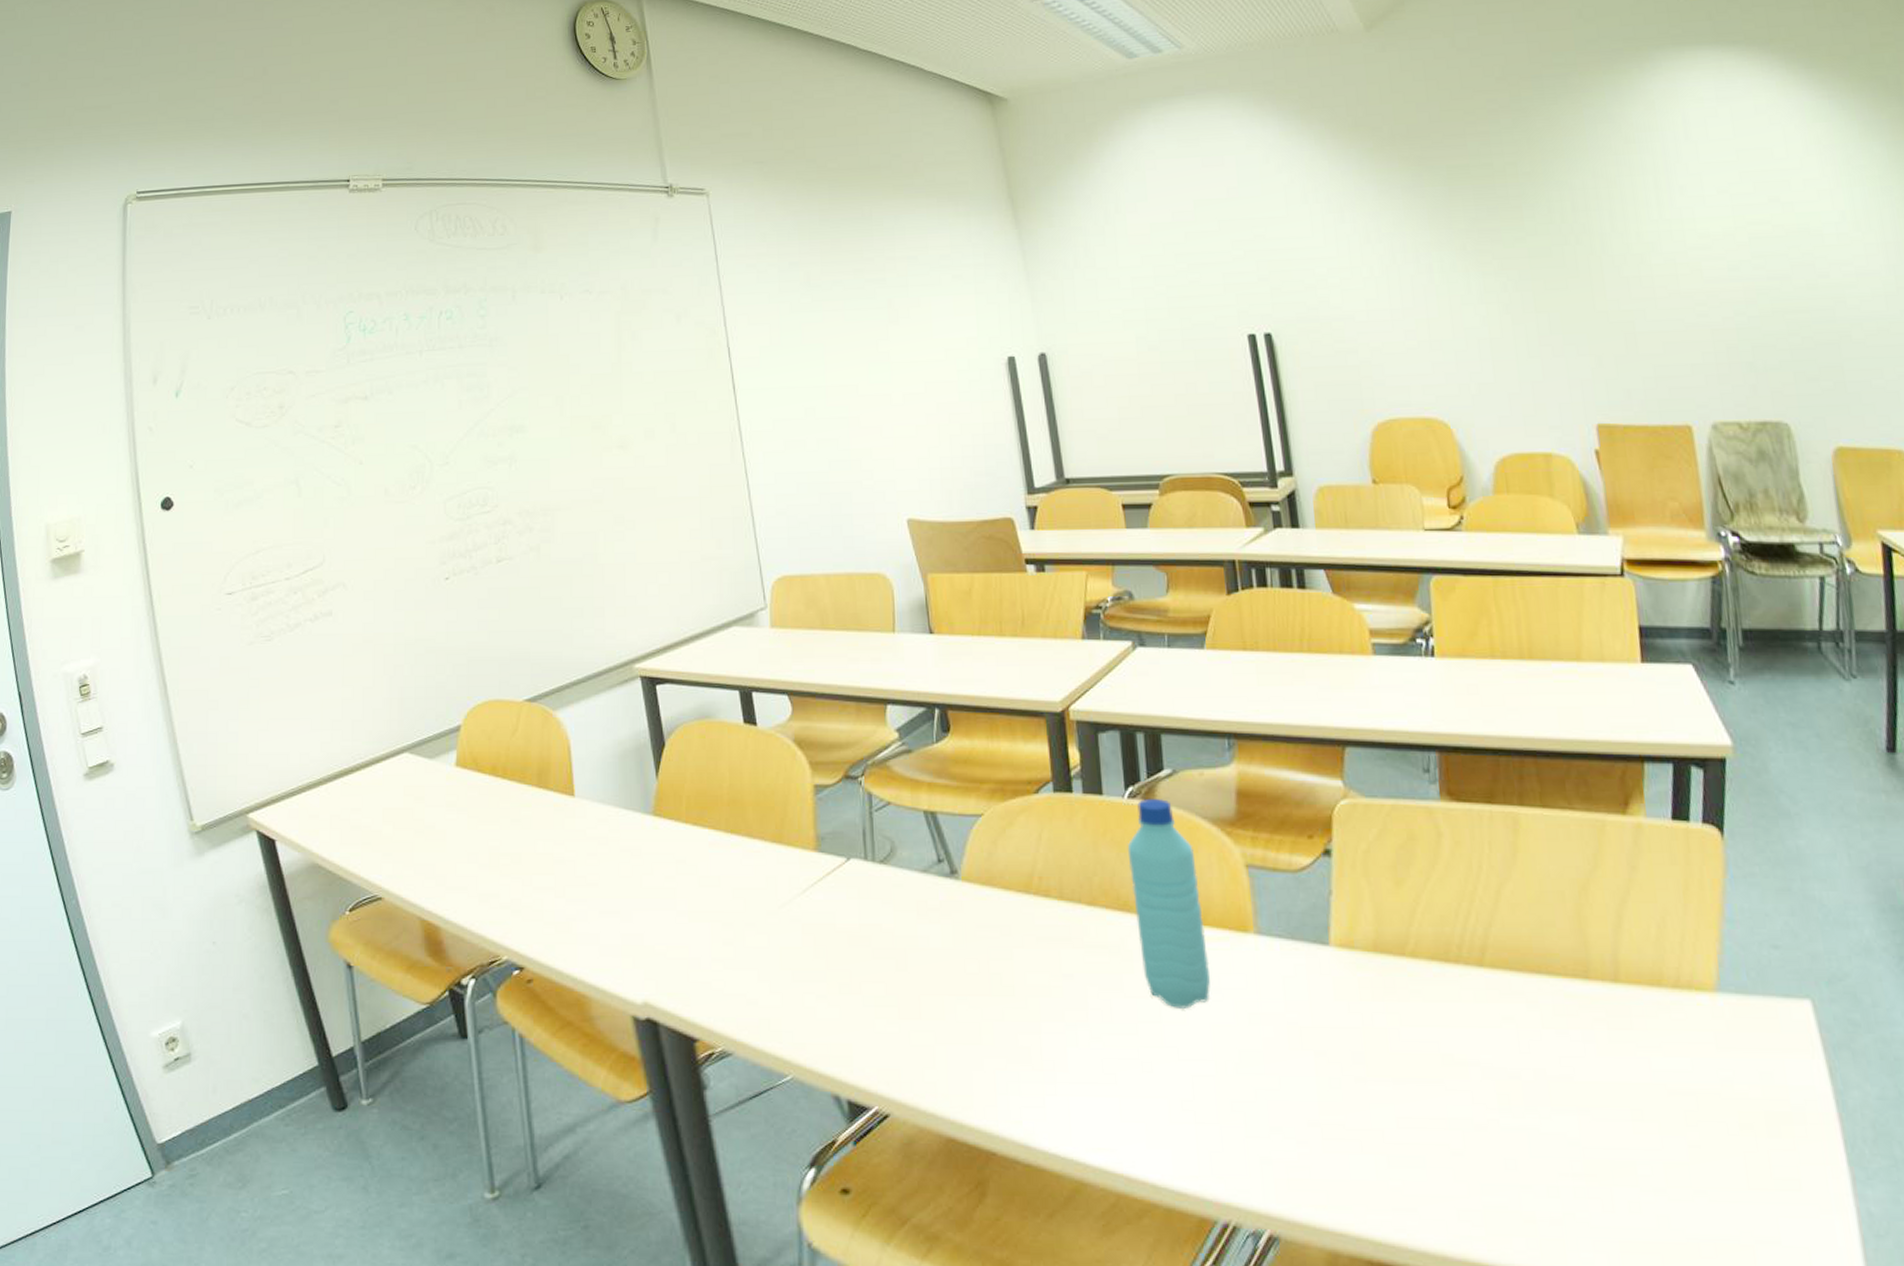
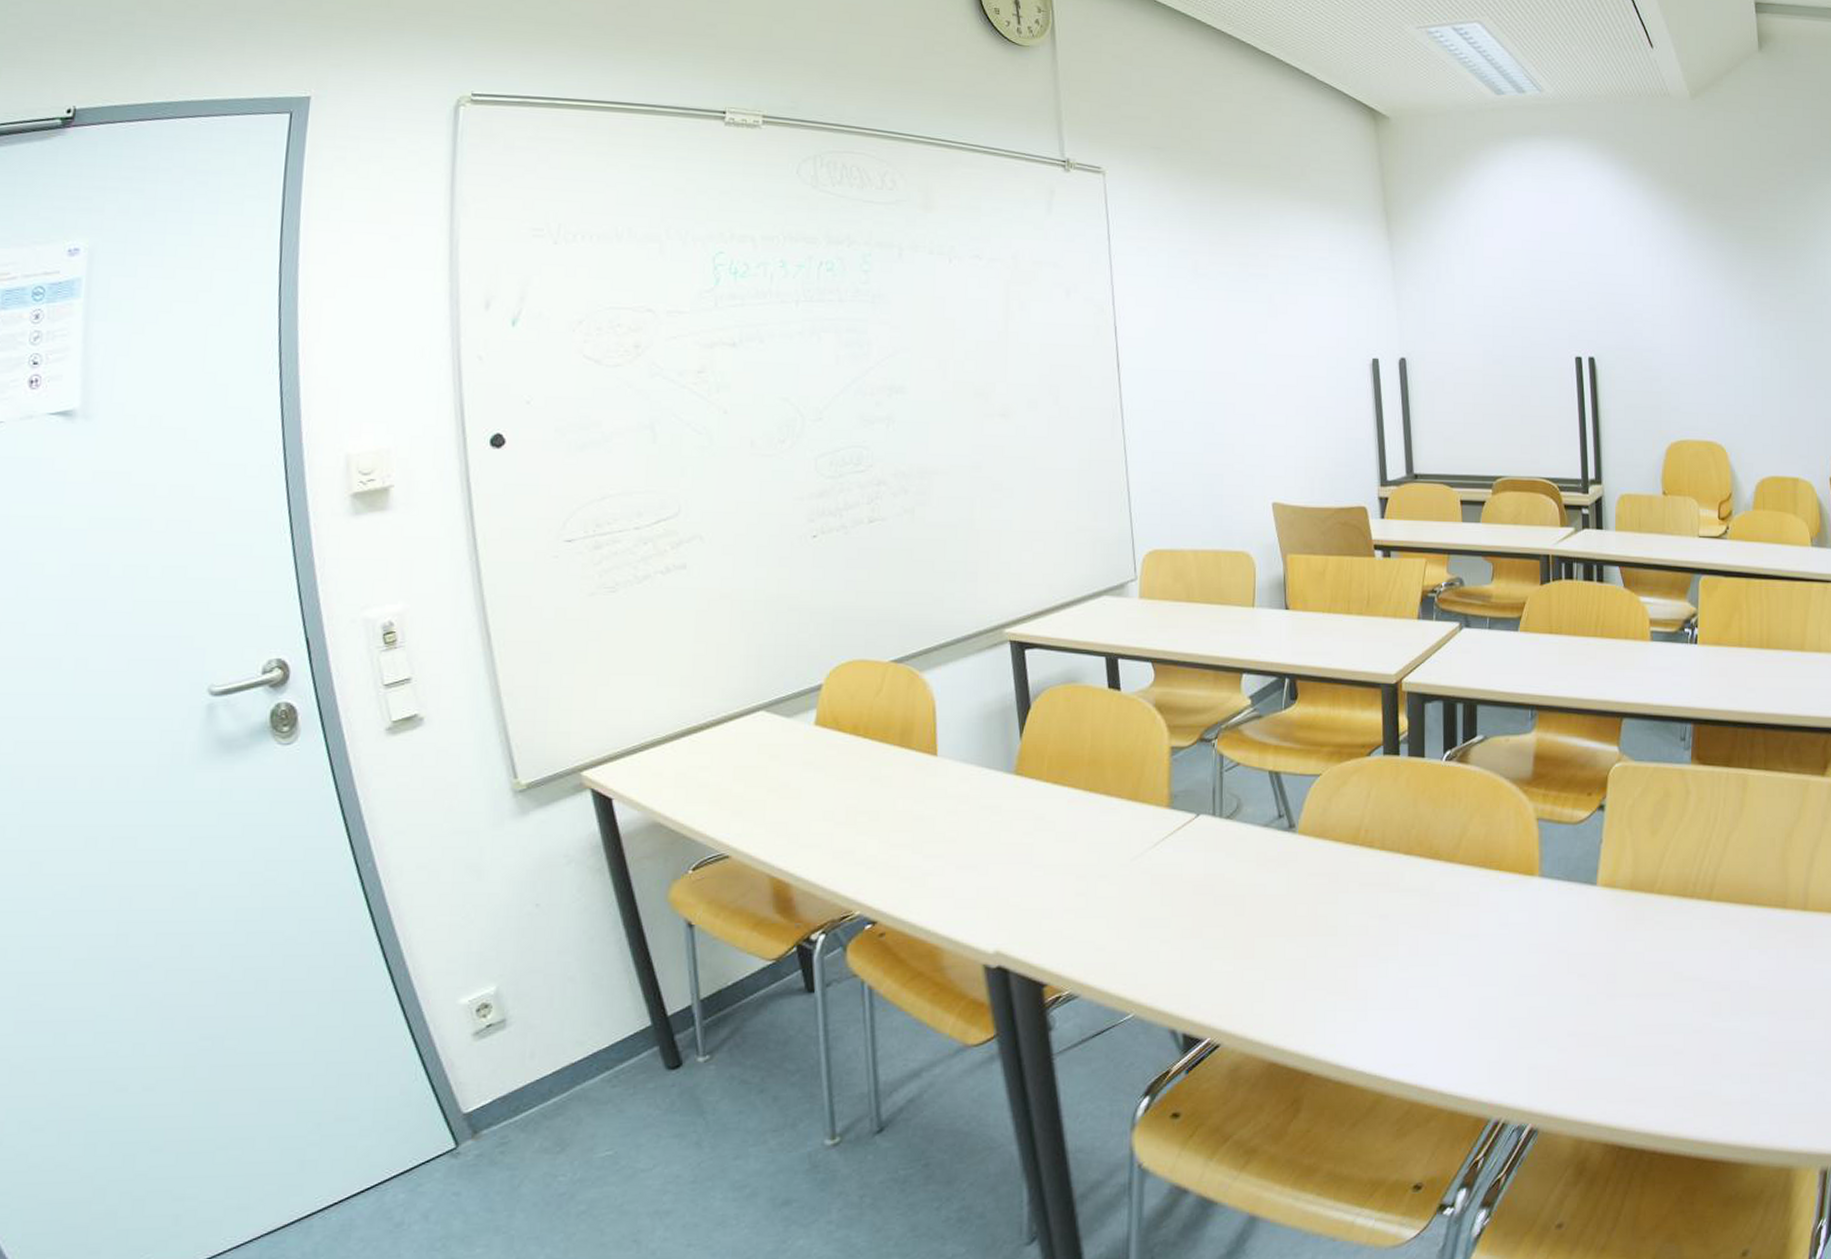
water bottle: present [1127,799,1211,1009] -> none [1441,762,1501,942]

